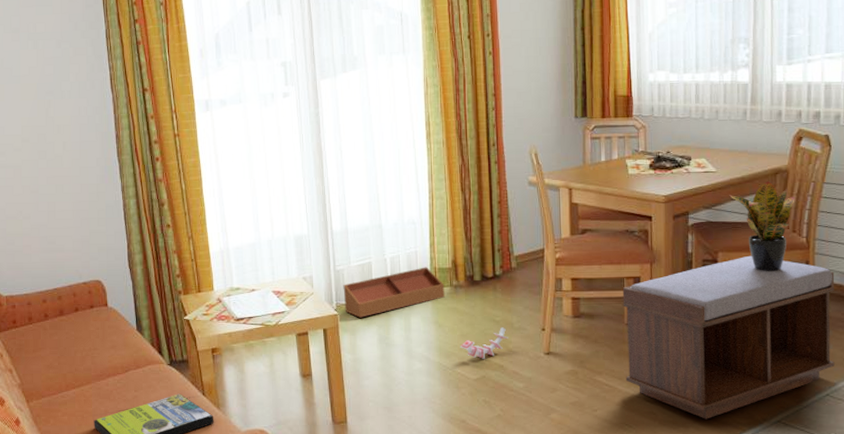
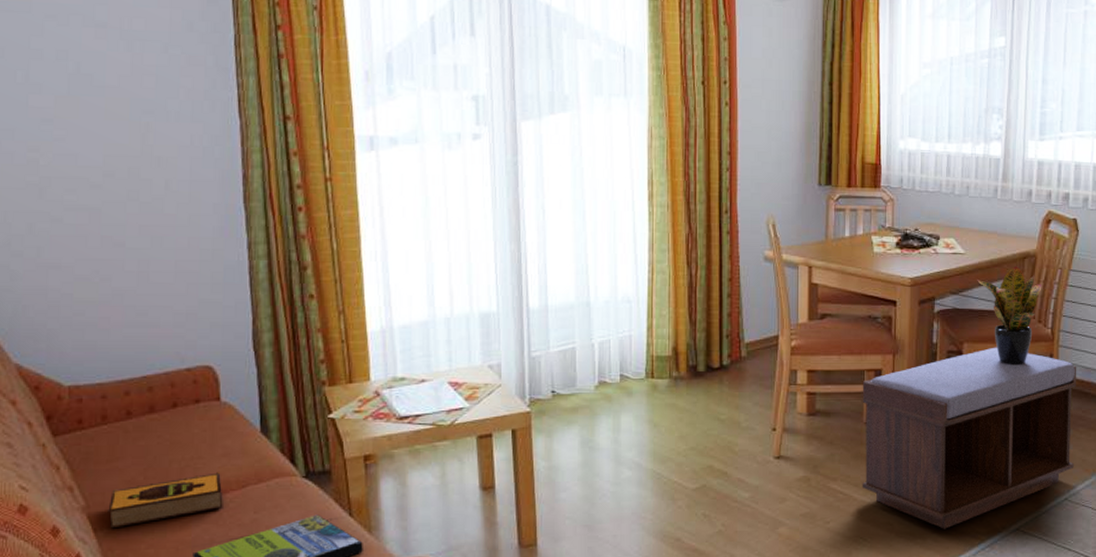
hardback book: none [35,360,113,401] -> present [108,472,223,529]
storage bin: present [343,267,445,318] -> none [539,354,662,416]
stacking toy: present [460,327,508,359] -> none [678,427,734,465]

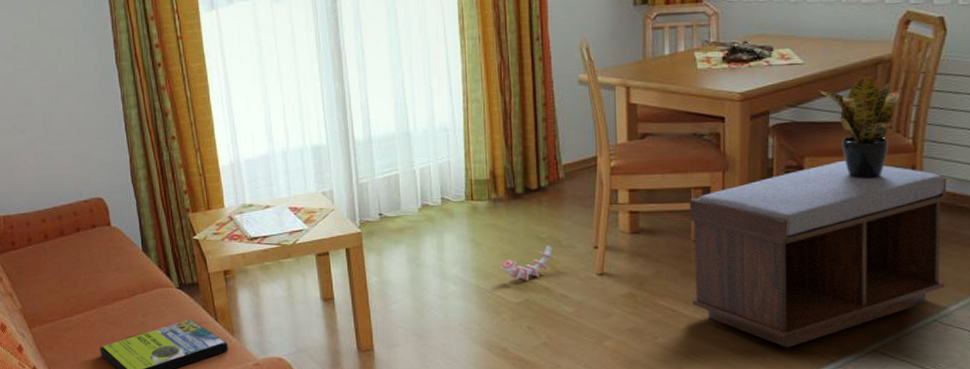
hardback book: present [108,472,223,529] -> none [37,283,119,327]
stacking toy: none [678,427,734,465] -> present [500,245,555,281]

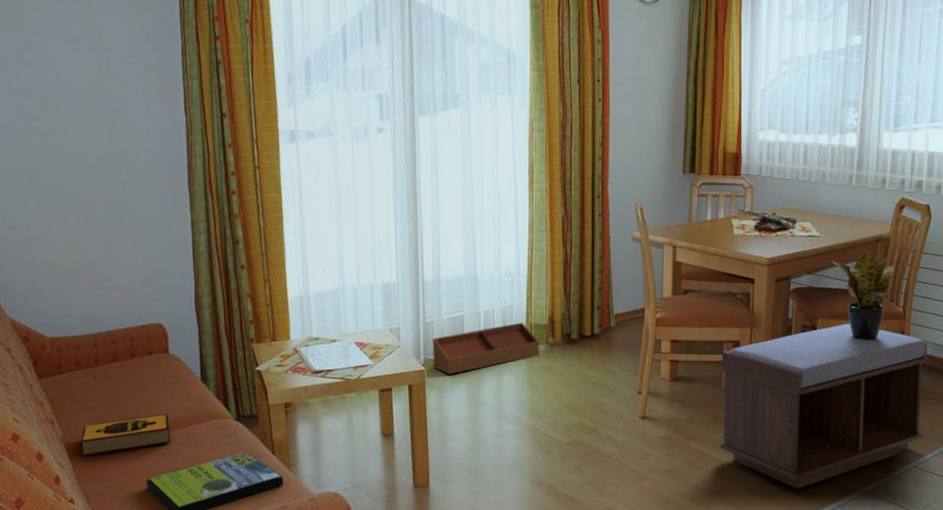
hardback book: none [37,283,119,327] -> present [80,413,171,456]
storage bin: none [367,178,482,236] -> present [432,322,540,374]
stacking toy: present [500,245,555,281] -> none [553,389,604,422]

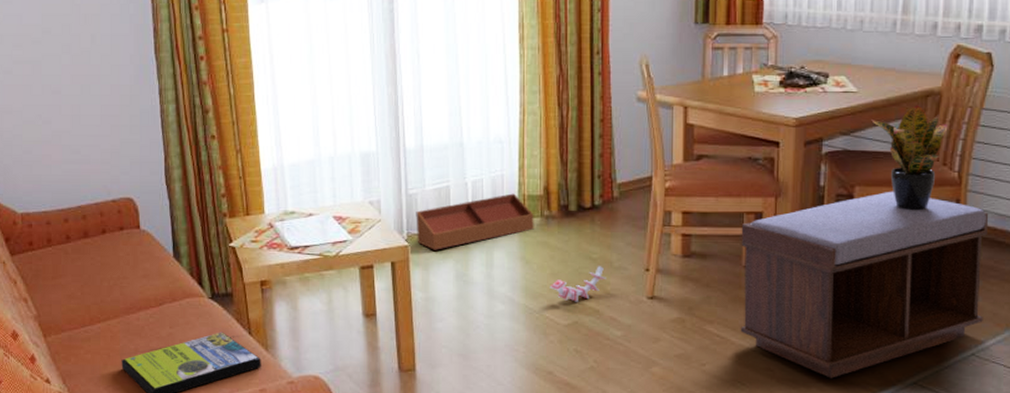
hardback book: present [80,413,171,456] -> none [54,291,145,336]
stacking toy: none [553,389,604,422] -> present [549,266,606,302]

